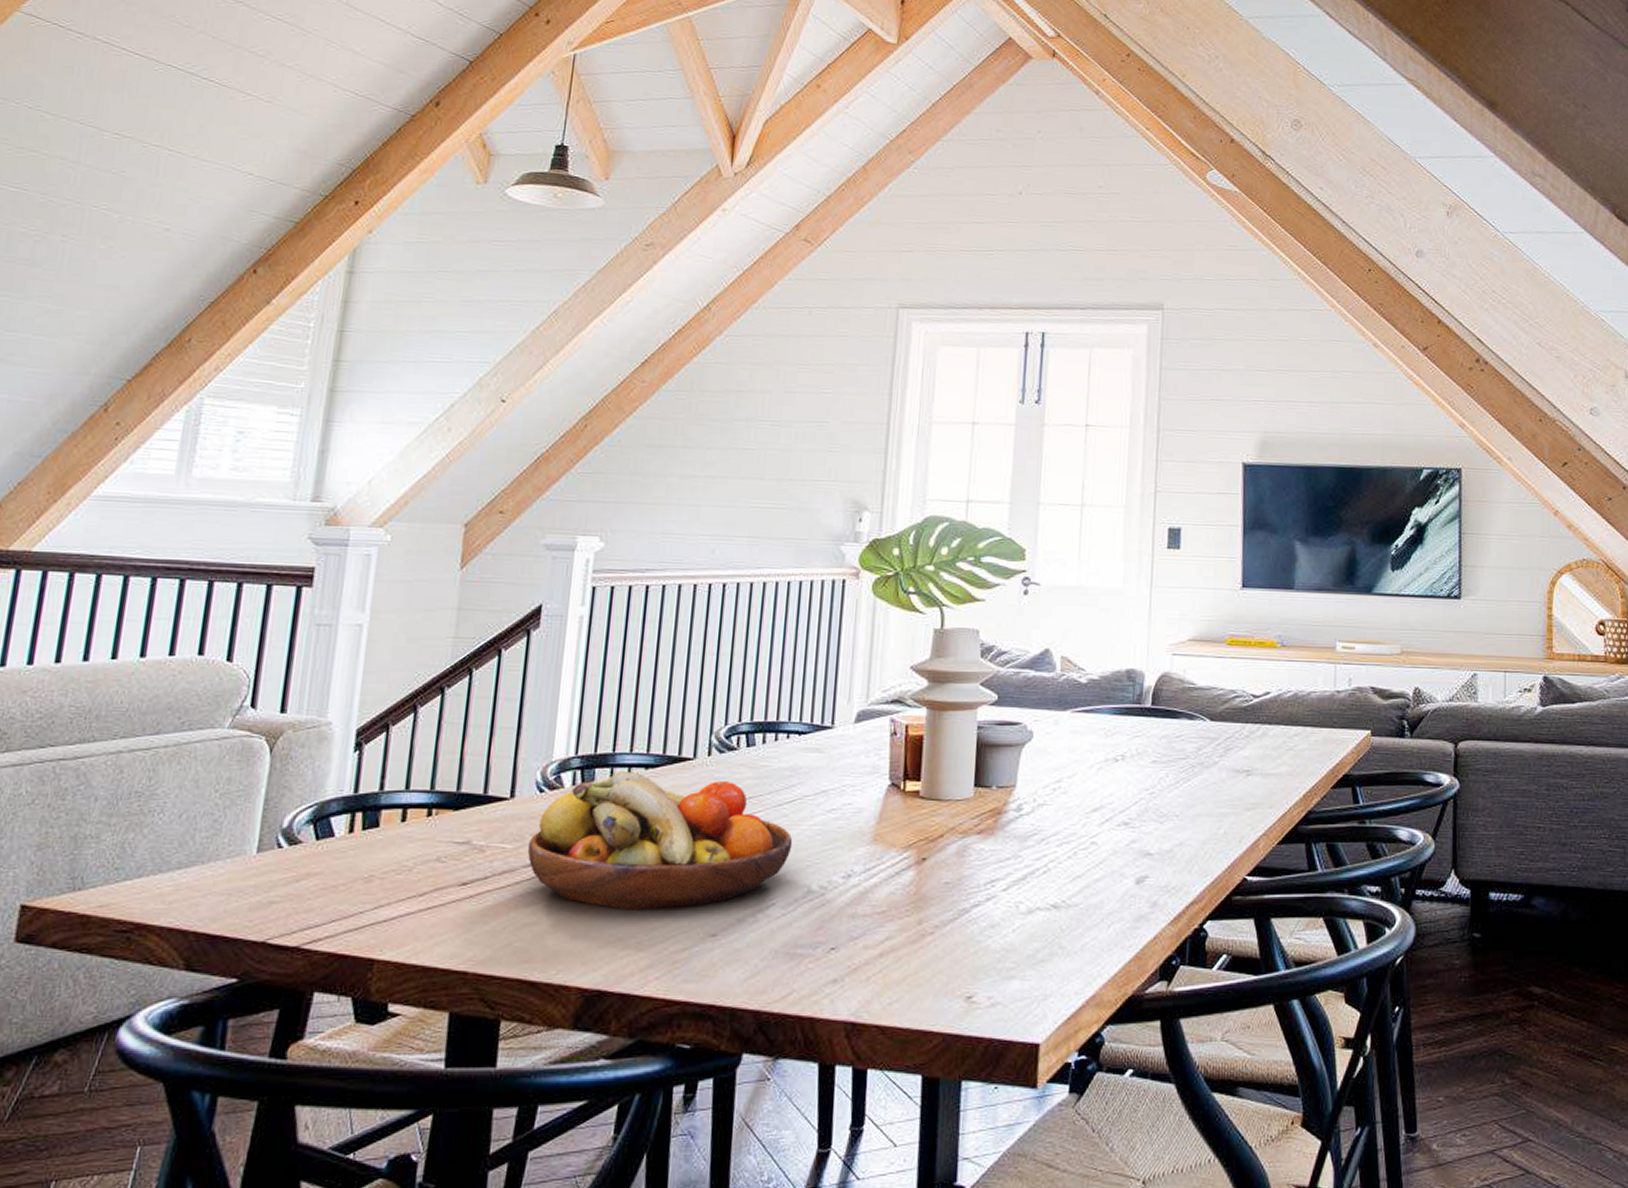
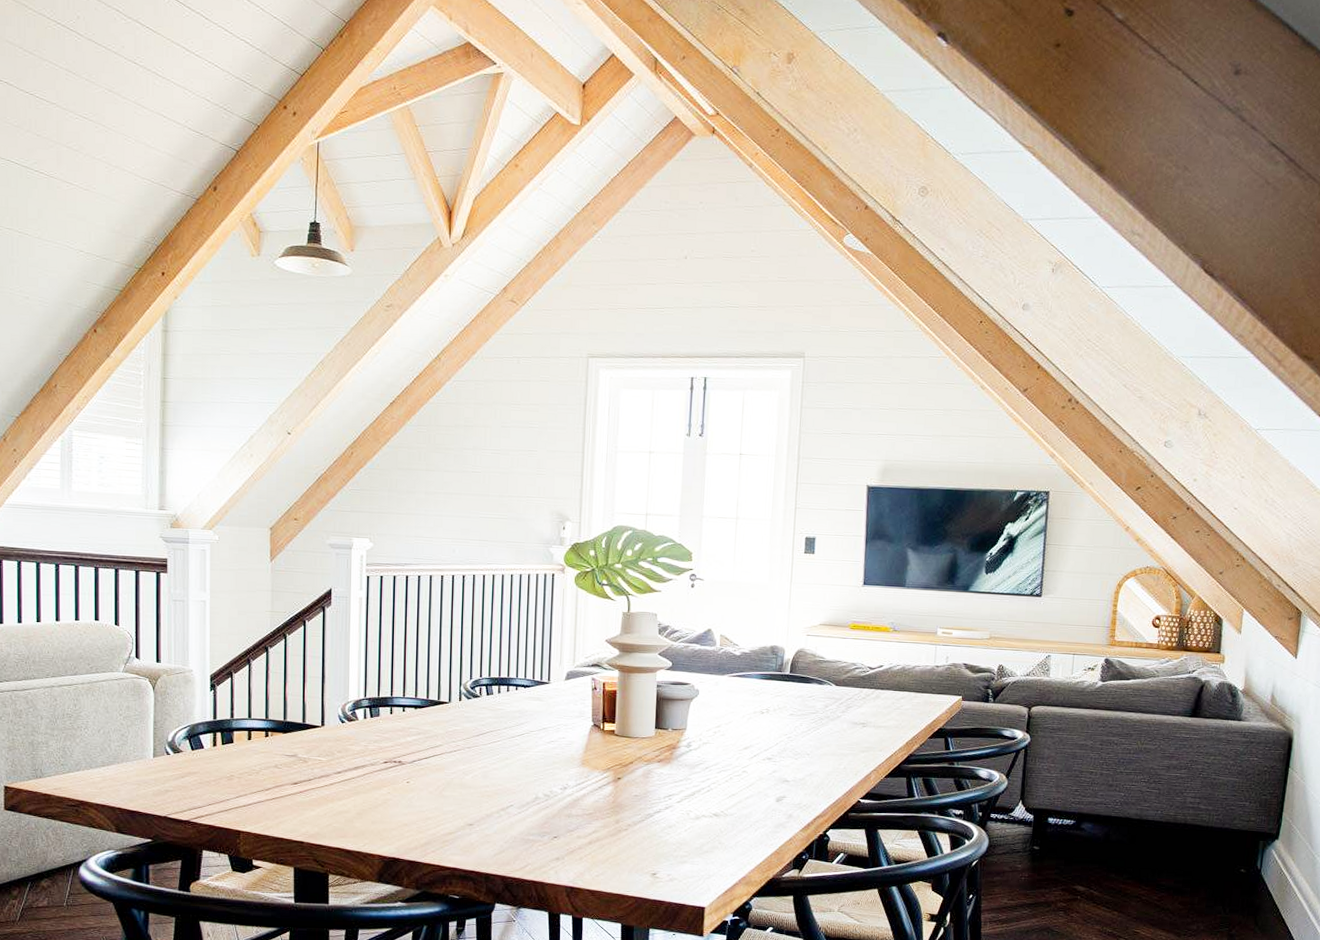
fruit bowl: present [527,772,793,910] -> none [336,710,524,806]

